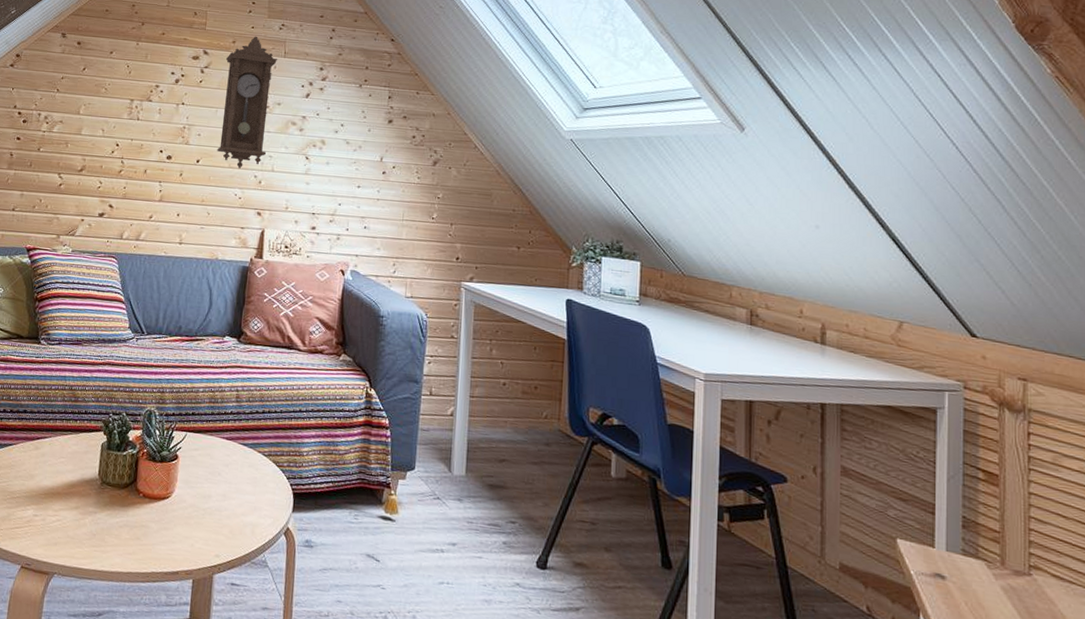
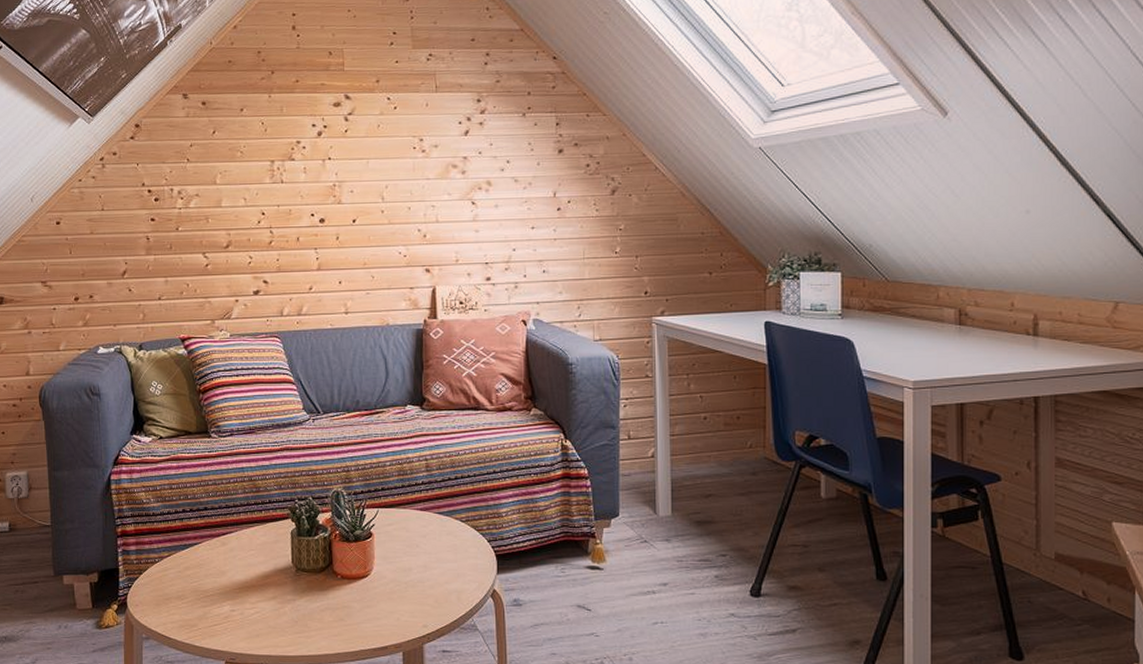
pendulum clock: present [217,36,278,168] -> none [370,71,429,223]

